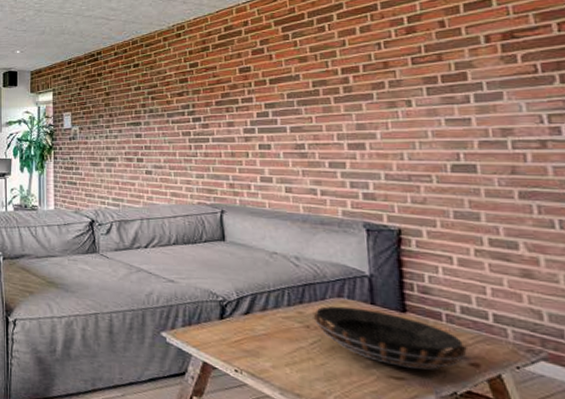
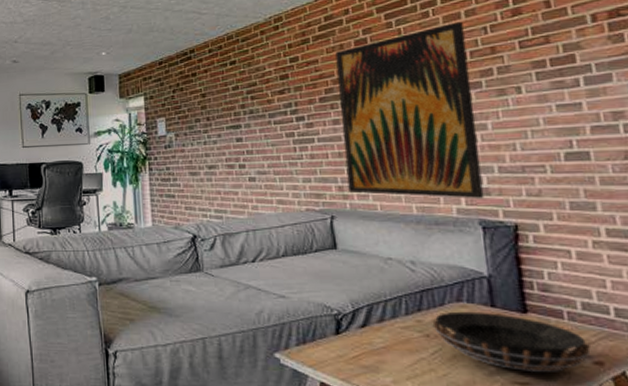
wall art: none [233,37,370,204] -> present [335,21,484,199]

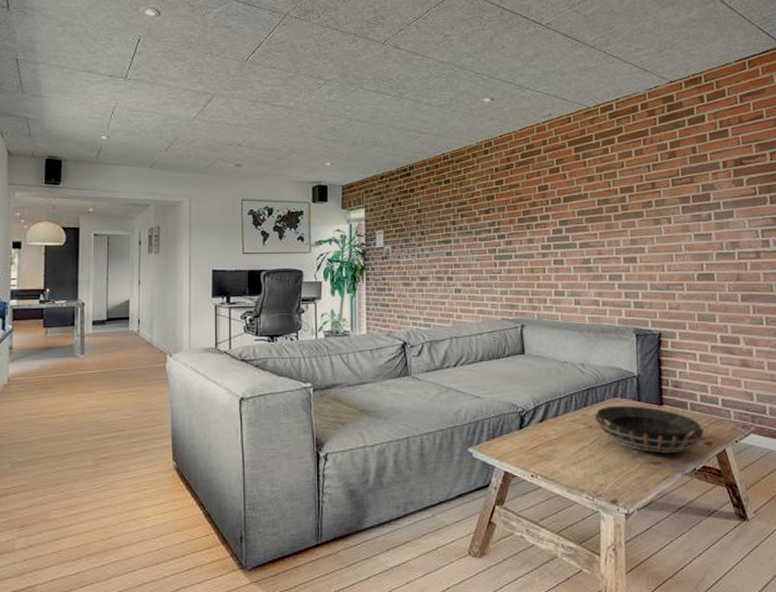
wall art: present [335,21,484,199] -> none [533,159,639,311]

